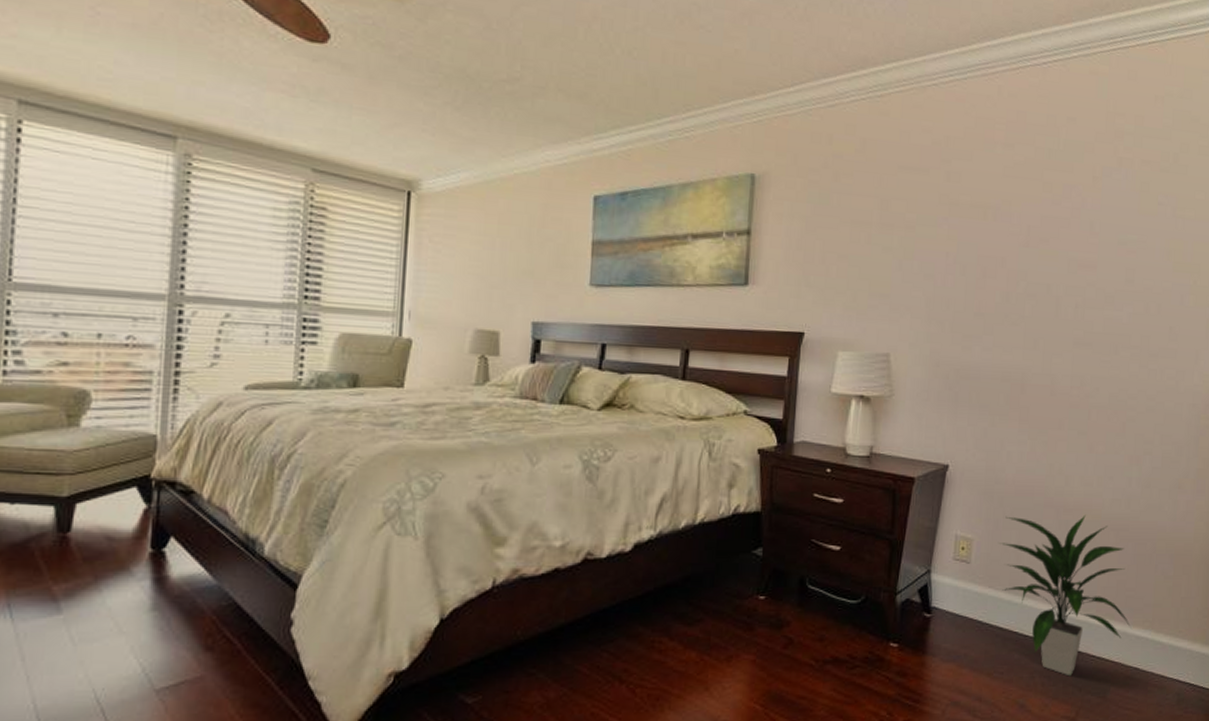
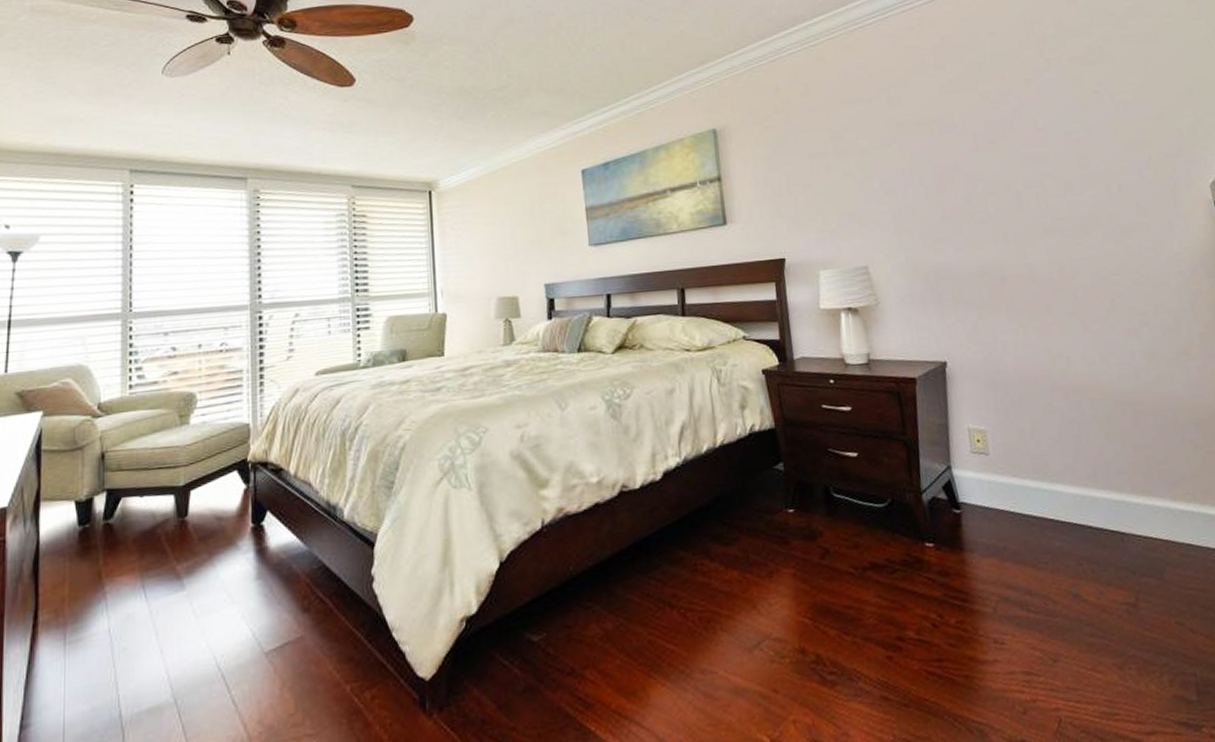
indoor plant: present [999,514,1131,677] -> none [1013,393,1171,560]

